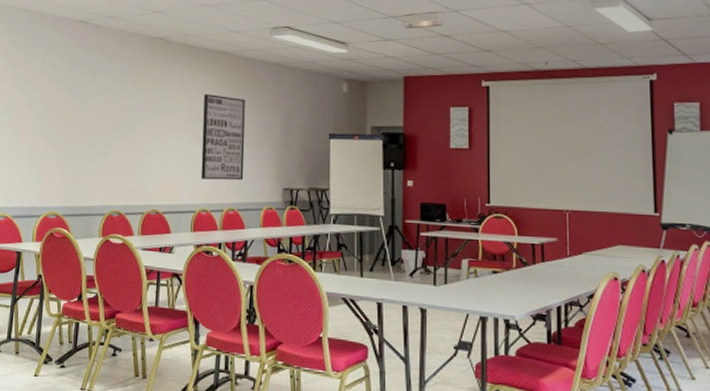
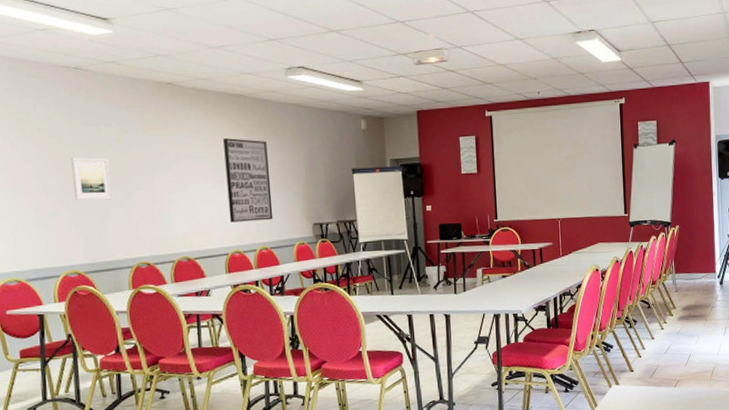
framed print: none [64,104,98,146] -> present [71,157,112,201]

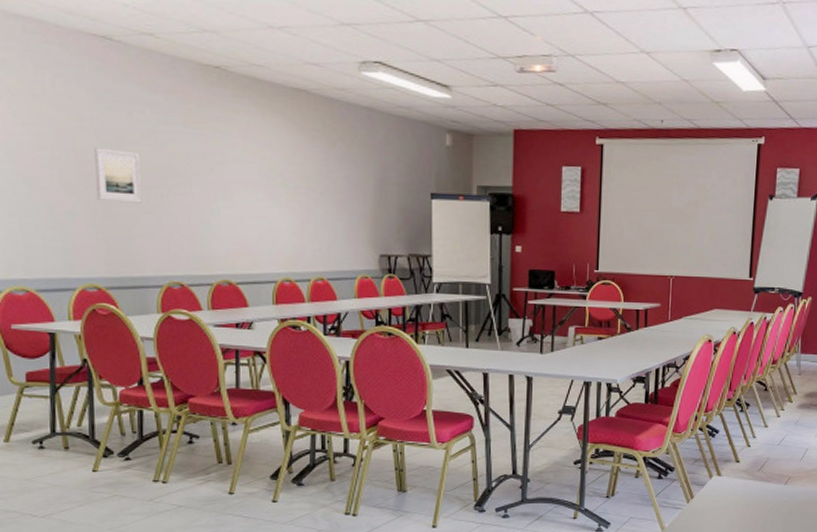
wall art: present [223,138,273,223] -> none [279,142,333,246]

